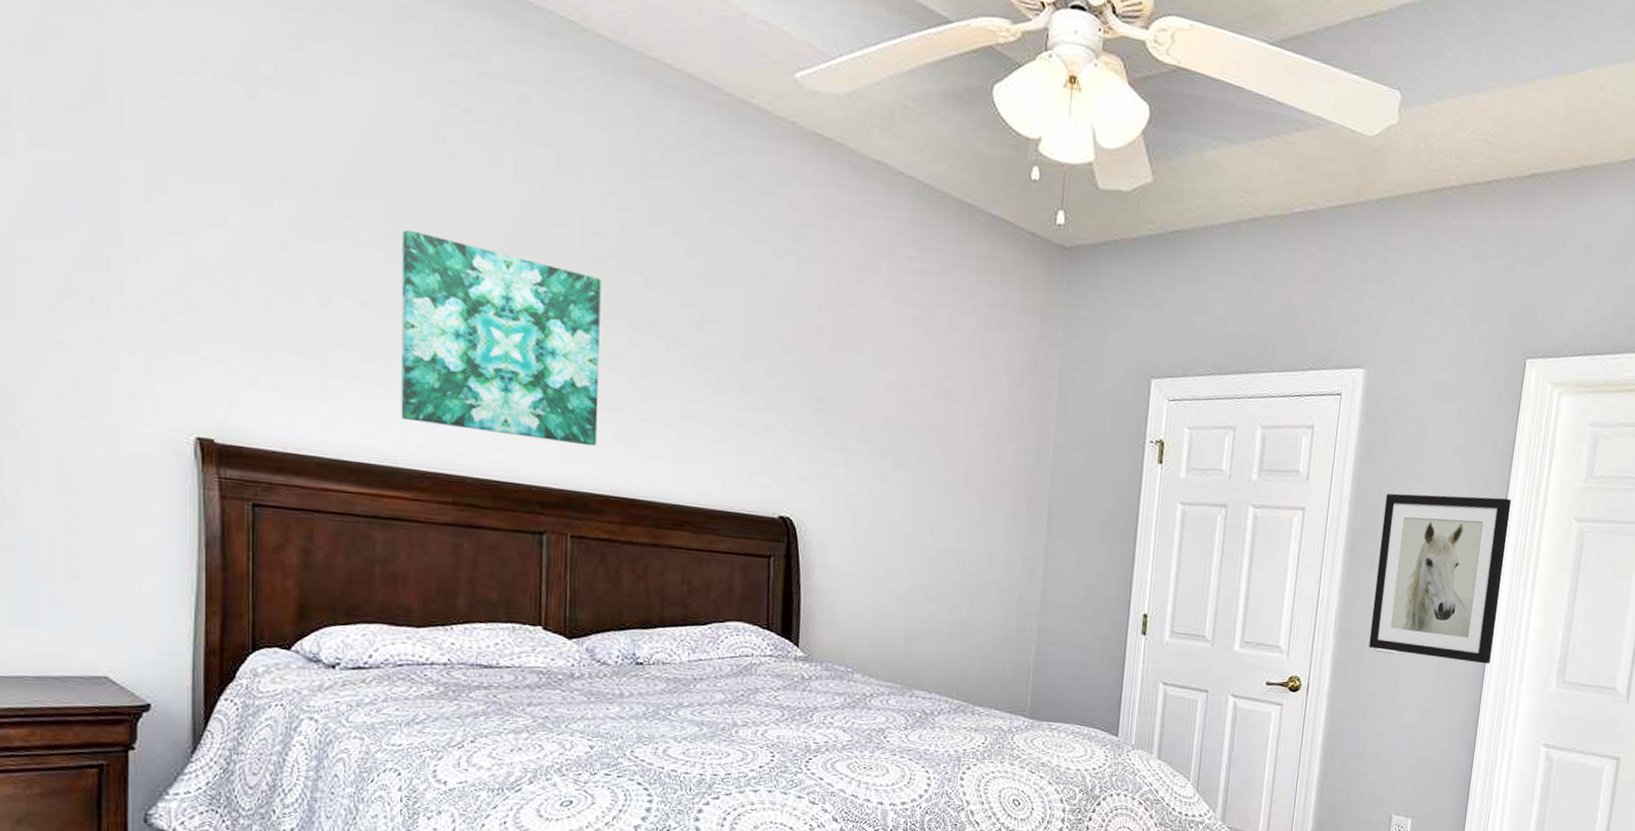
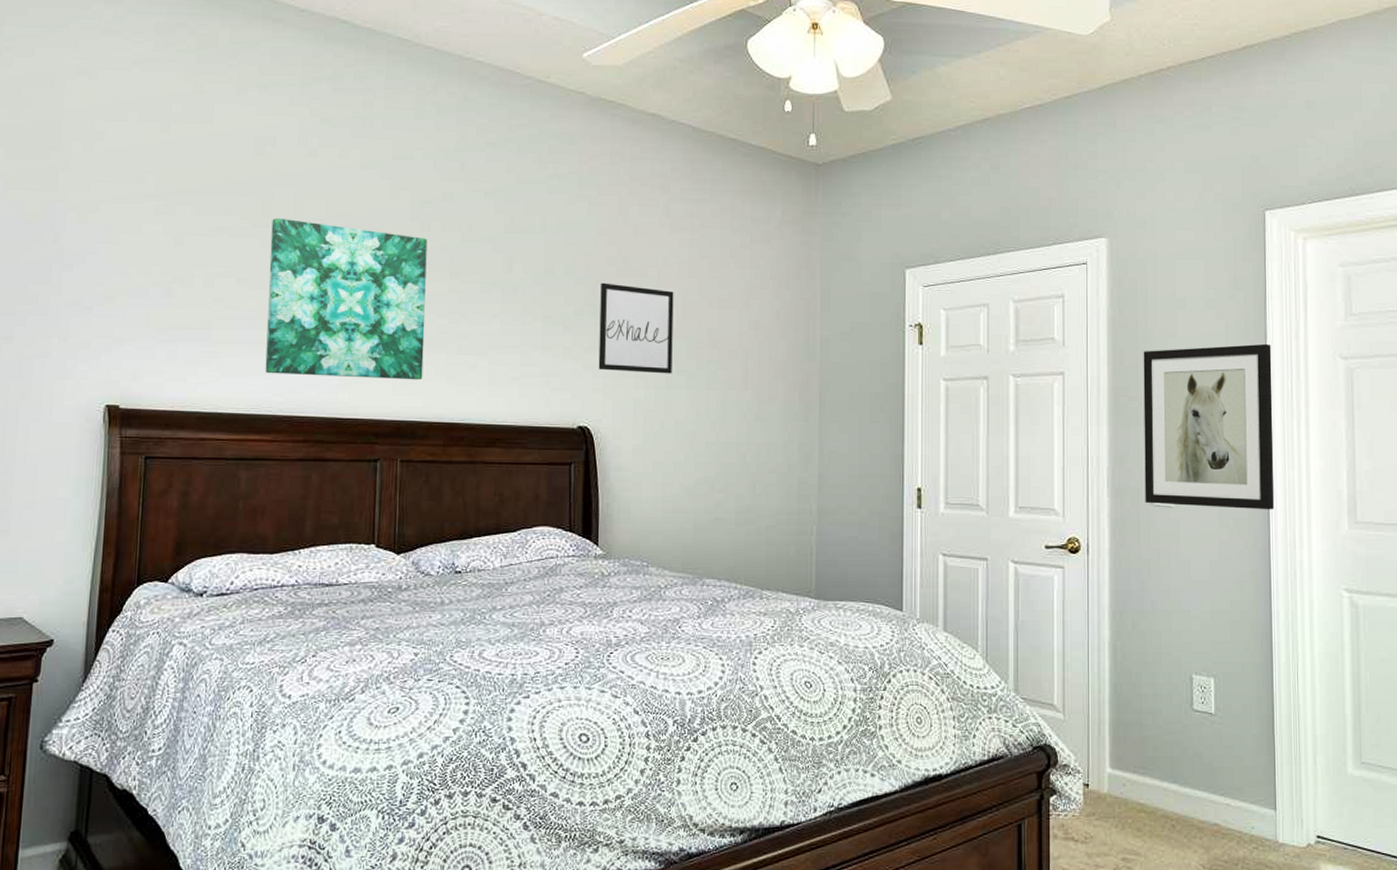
wall art: none [804,355,894,468] -> present [598,282,674,374]

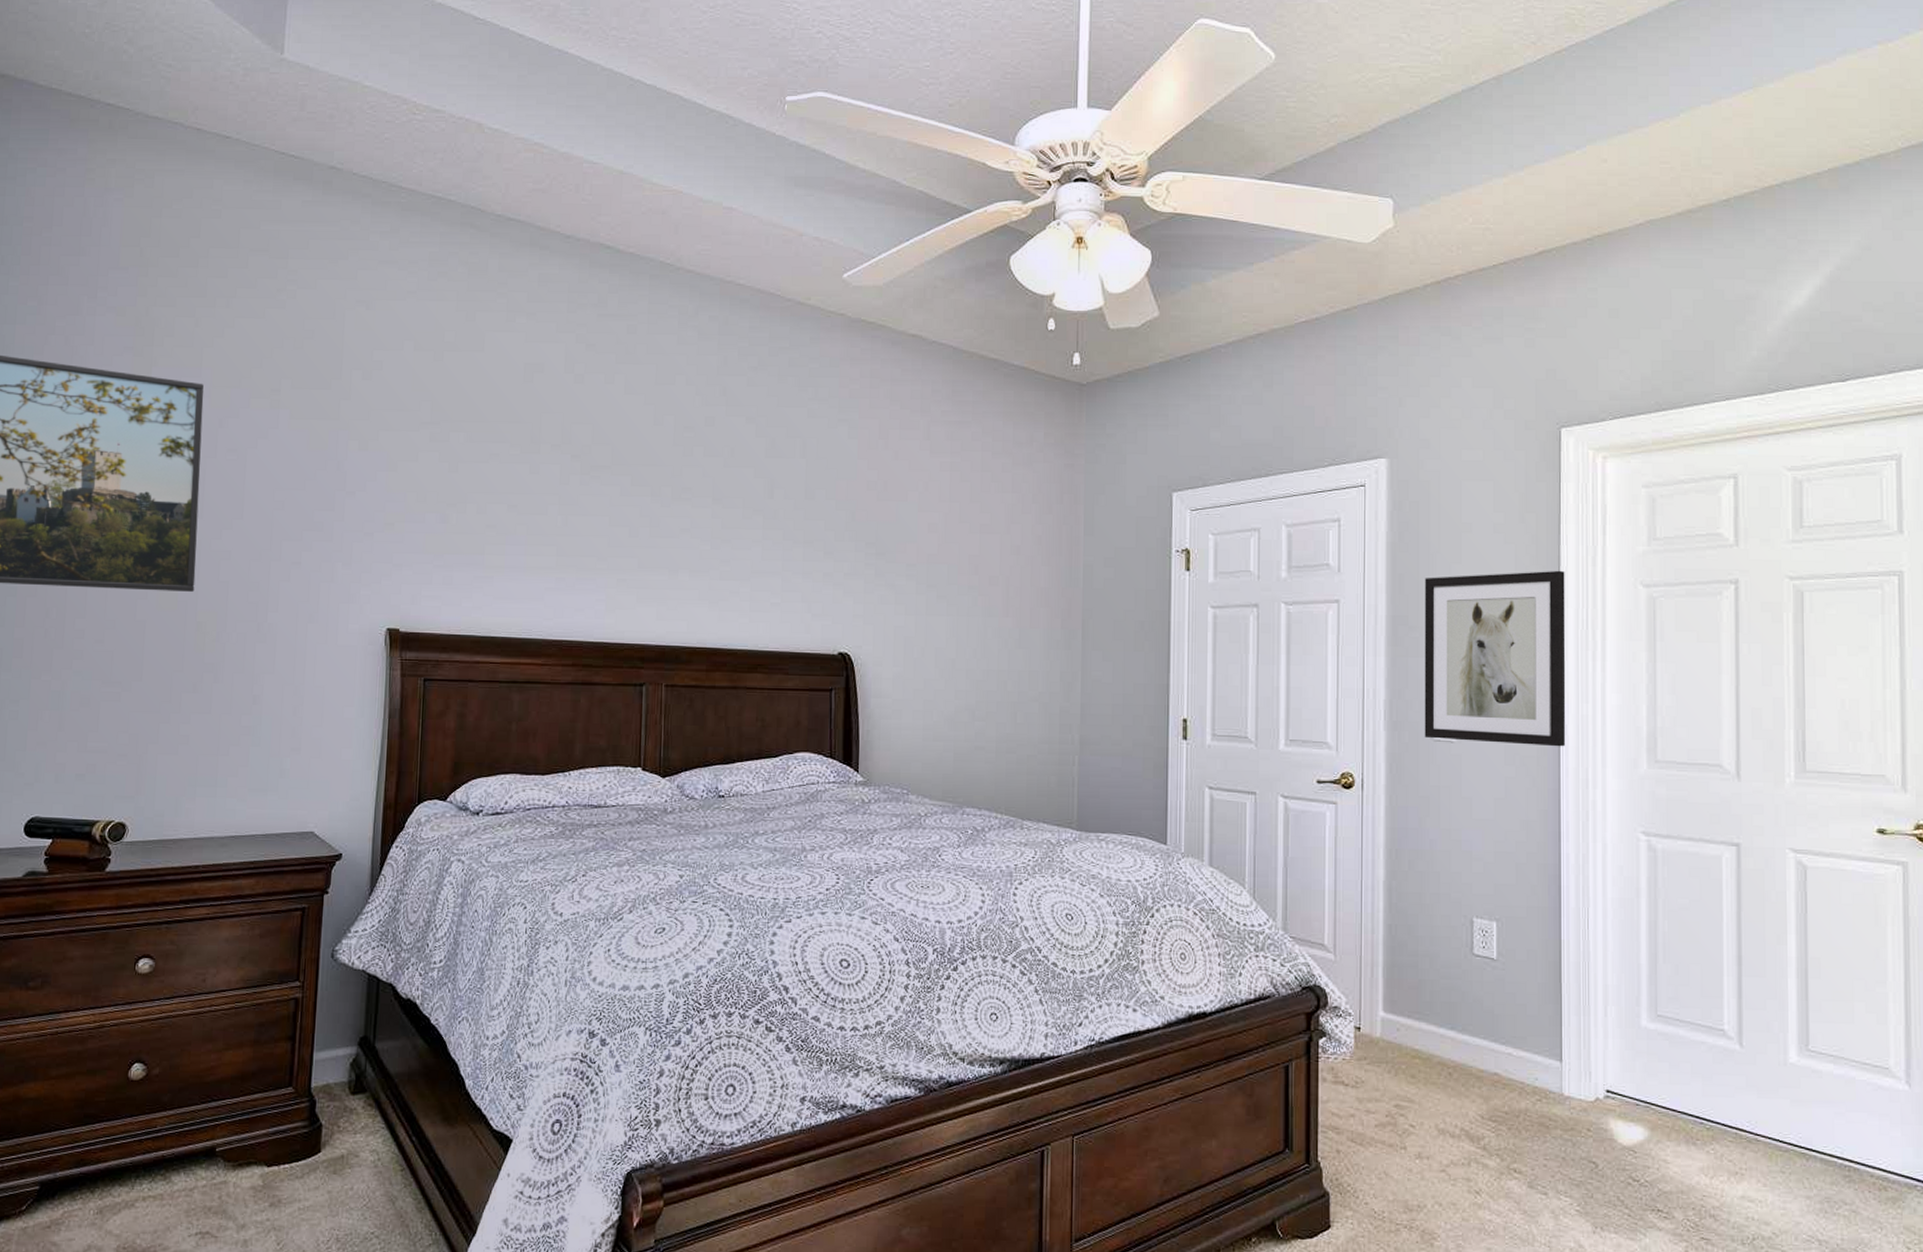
wall art: present [265,217,428,380] -> none [535,444,690,606]
wall art: present [598,282,674,374] -> none [858,507,934,600]

